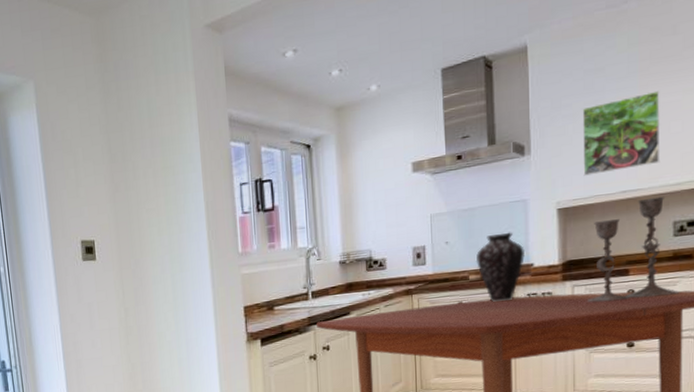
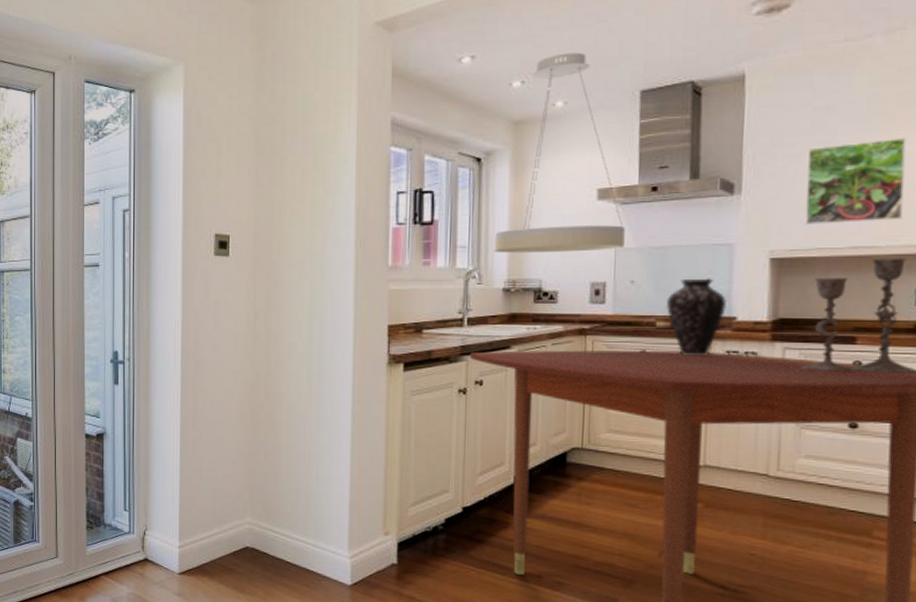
pendant light: none [327,38,438,230] -> present [493,52,625,253]

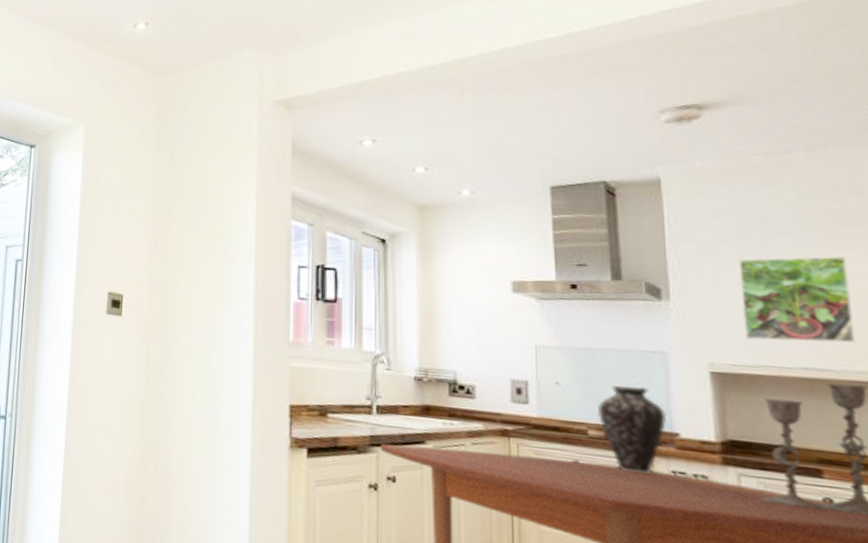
pendant light: present [493,52,625,253] -> none [402,144,545,346]

